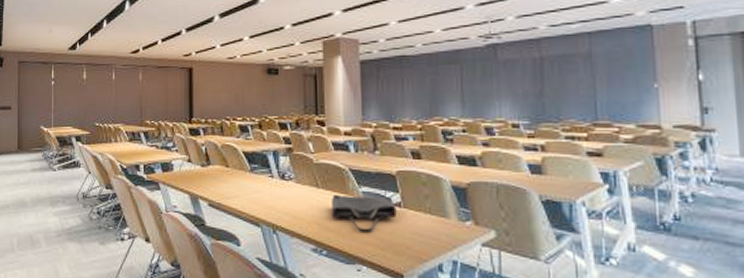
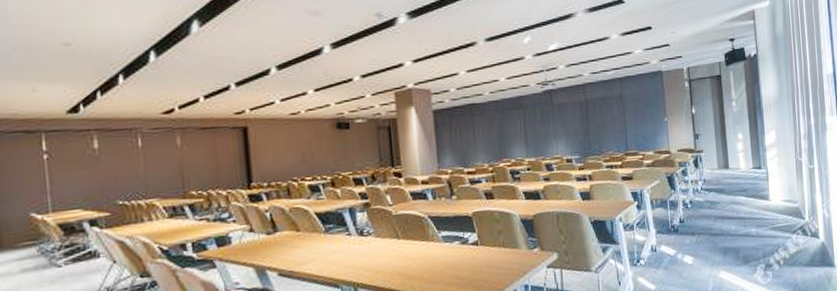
tote bag: present [332,194,397,234] -> none [413,237,475,276]

